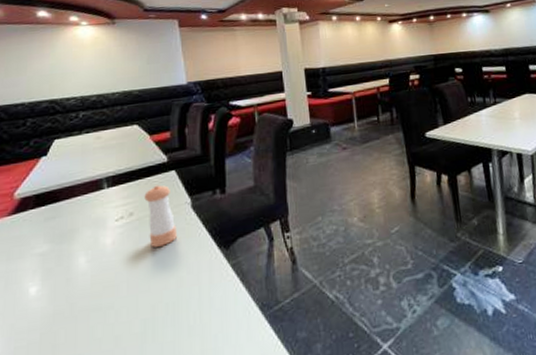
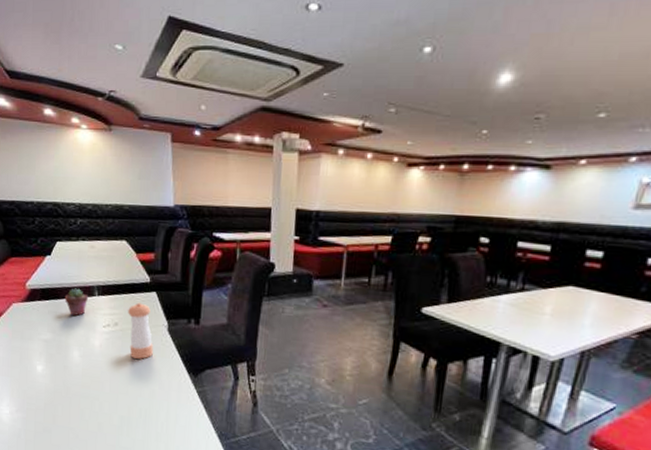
potted succulent: none [65,184,95,218] -> present [64,288,88,316]

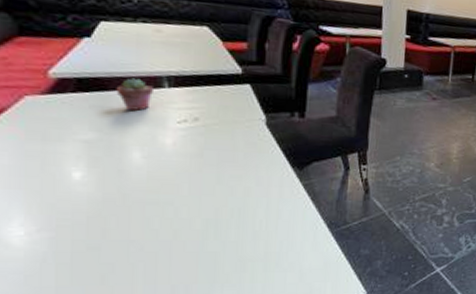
pepper shaker: present [128,302,153,359] -> none [212,95,248,156]

